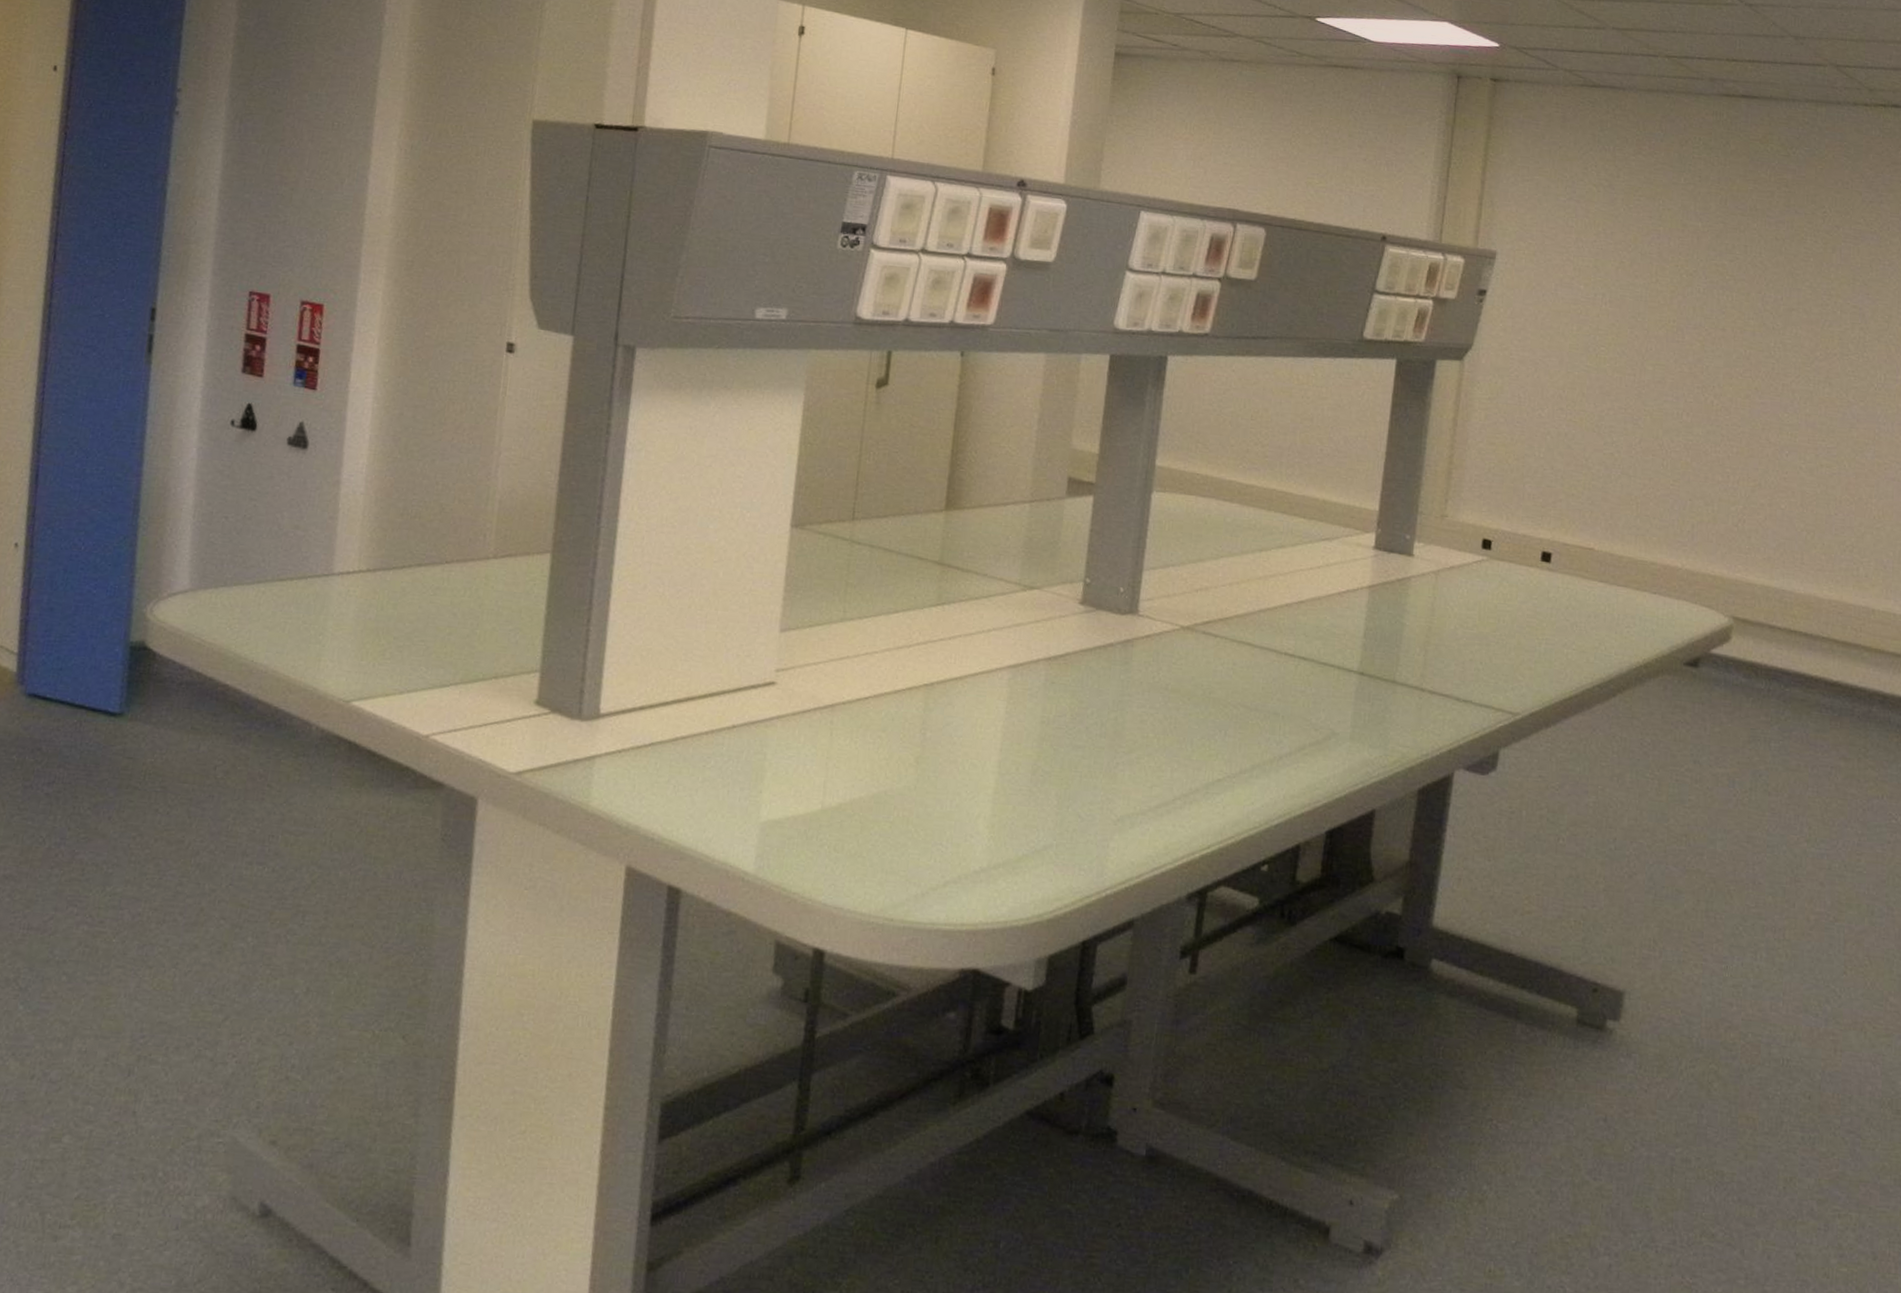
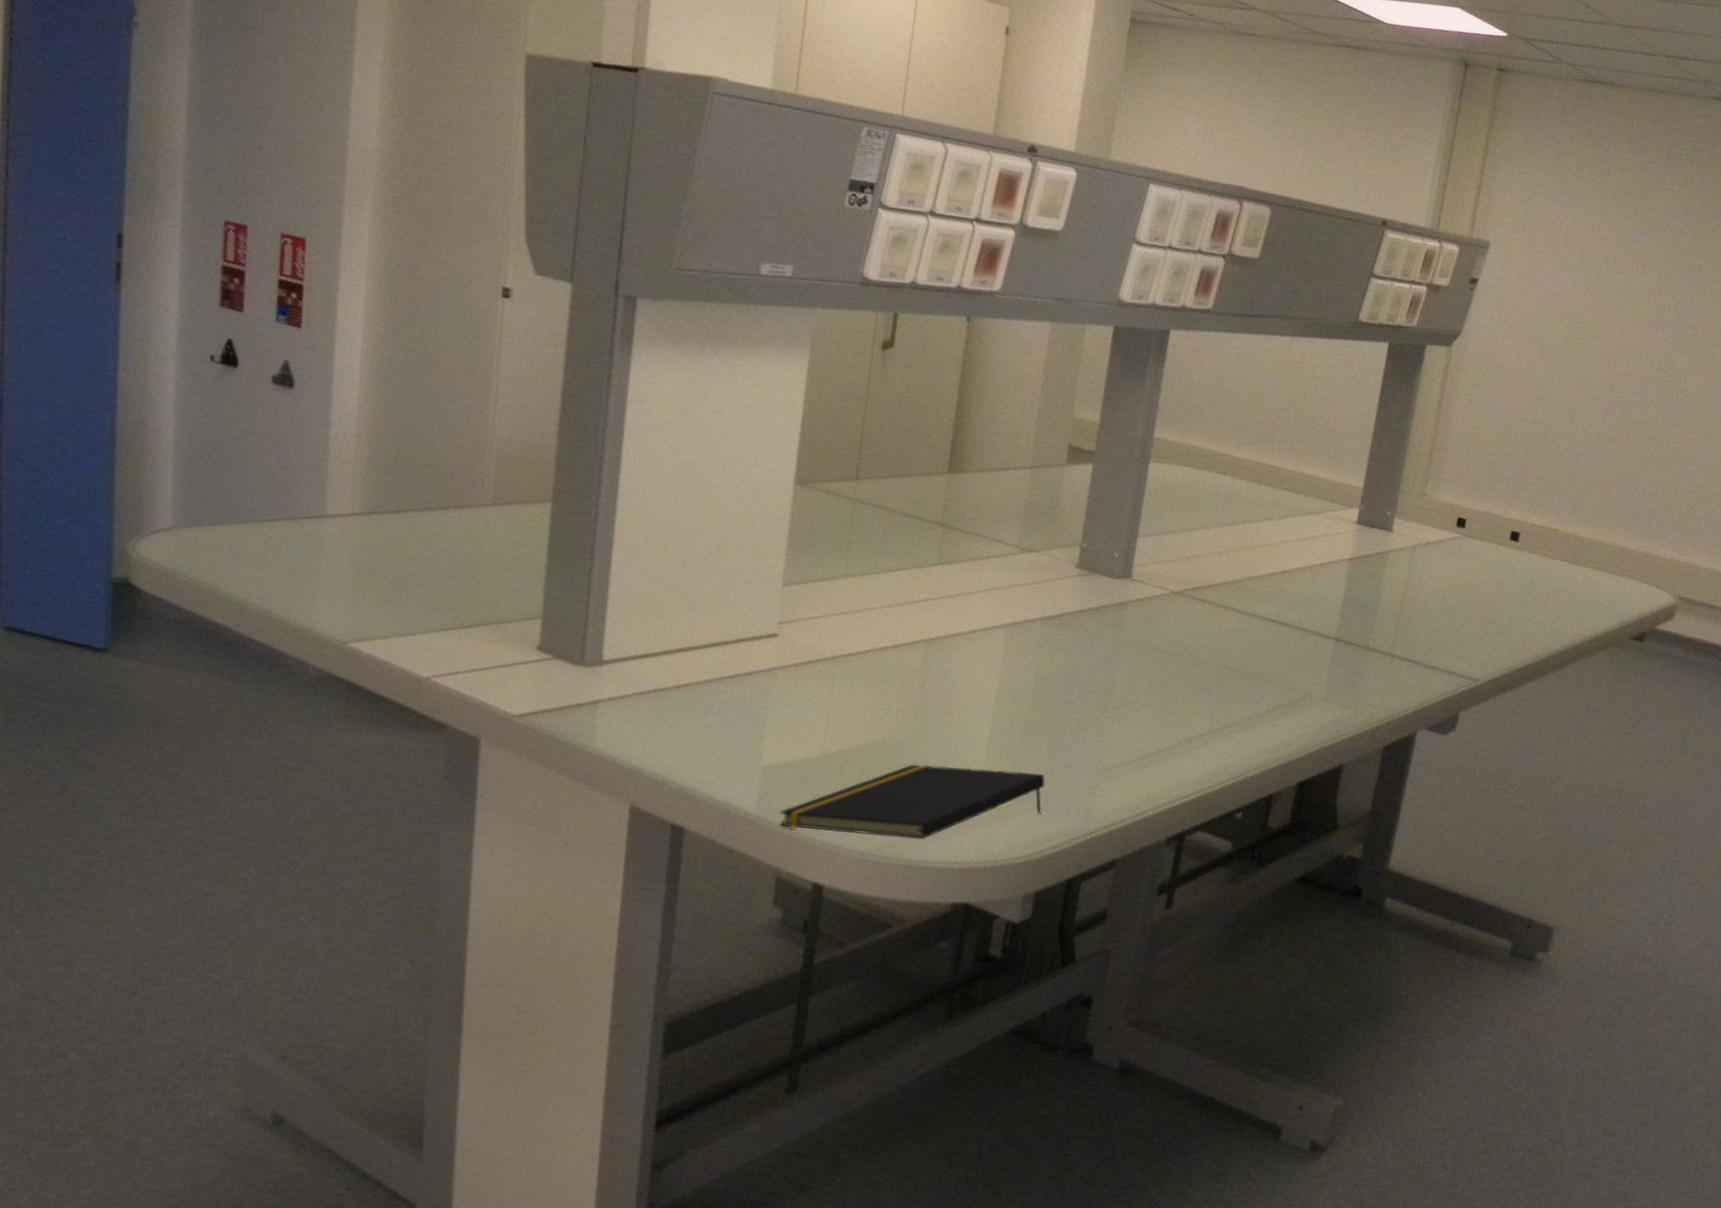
notepad: none [779,817,1055,899] -> present [780,764,1045,840]

